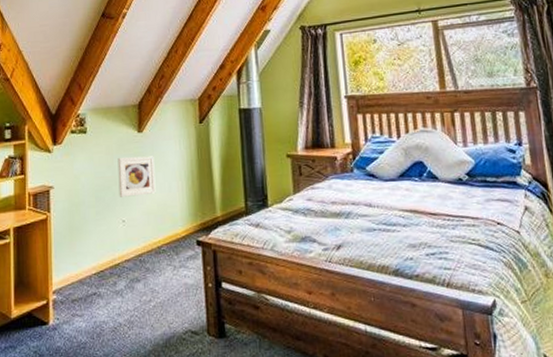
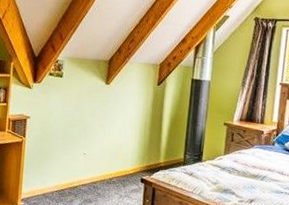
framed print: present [117,156,156,197] -> none [83,102,116,136]

